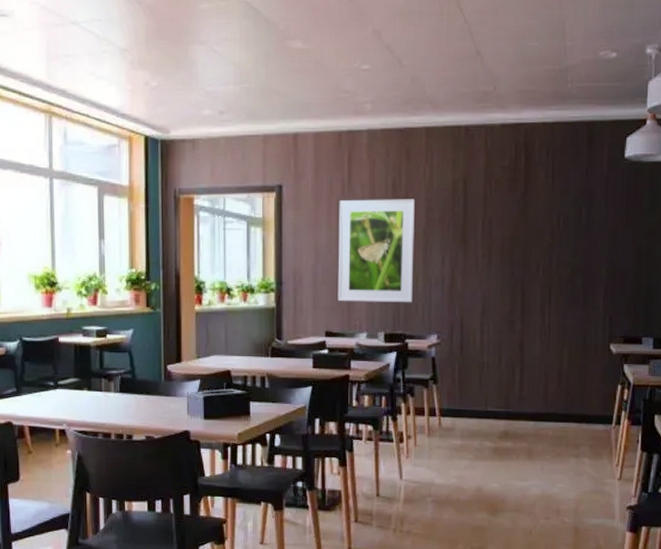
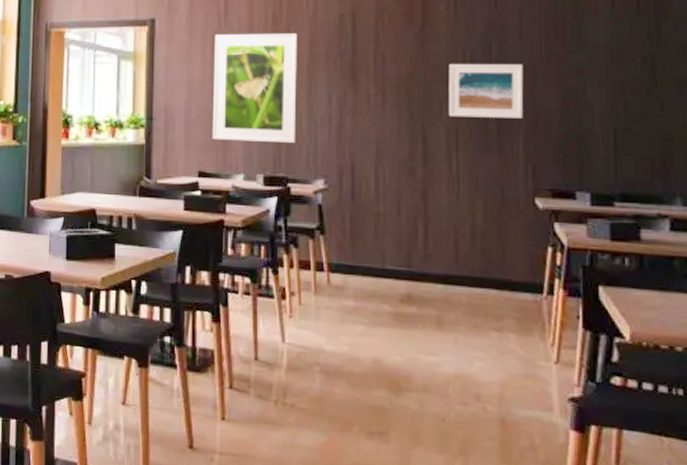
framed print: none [544,226,607,275] -> present [448,63,524,118]

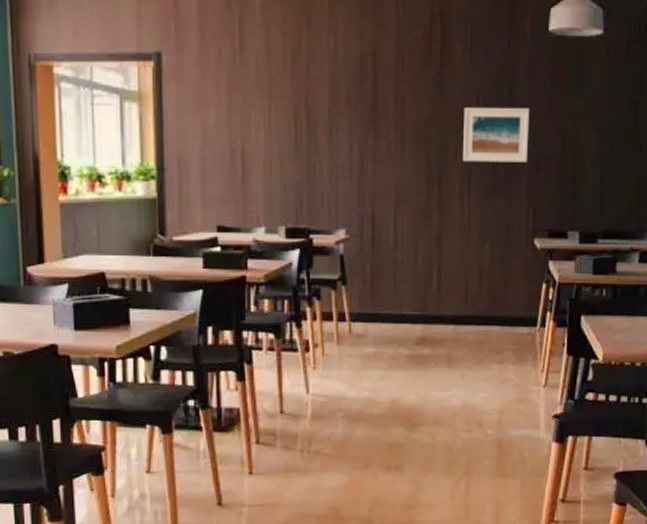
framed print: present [212,33,297,144] -> none [229,71,318,193]

